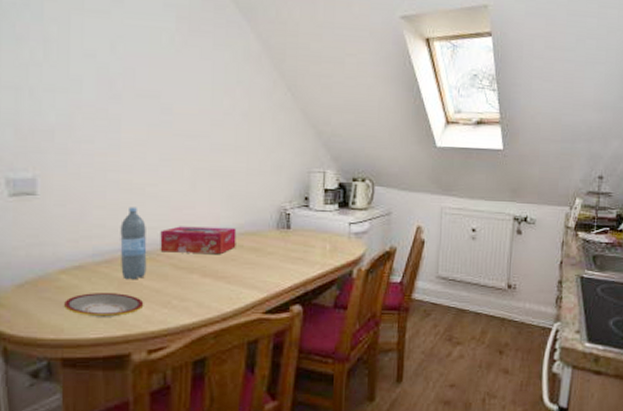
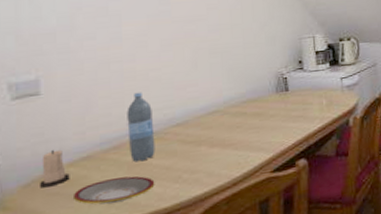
candle: none [33,254,62,291] -> present [40,149,70,188]
tissue box: present [160,226,237,254] -> none [166,97,240,131]

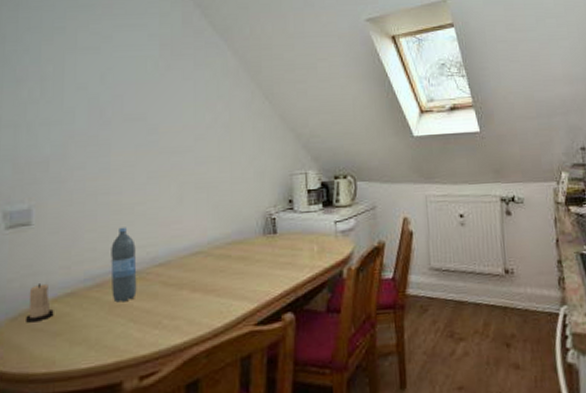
plate: present [74,175,155,204] -> none [56,317,135,345]

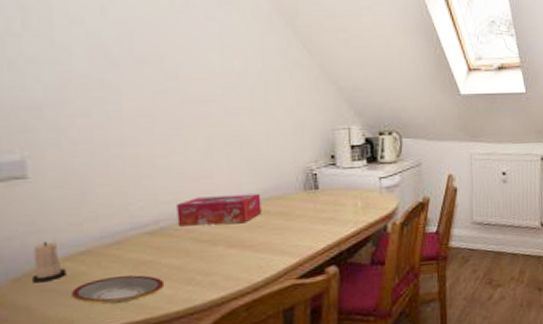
plate: none [56,317,135,345] -> present [72,275,165,304]
water bottle: present [111,227,137,303] -> none [130,181,165,260]
tissue box: none [149,238,224,270] -> present [176,193,262,227]

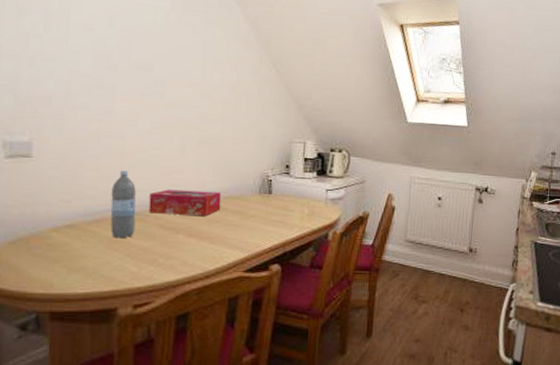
candle: present [32,241,67,283] -> none [25,213,53,248]
plate: present [72,275,165,304] -> none [55,250,132,273]
water bottle: none [130,181,165,260] -> present [110,170,136,239]

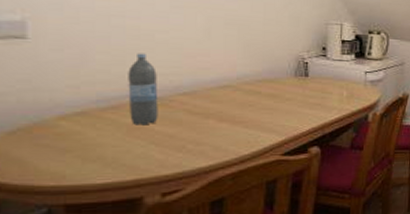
tissue box: present [148,189,222,216] -> none [173,73,254,100]

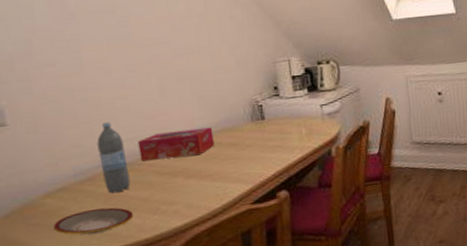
plate: none [66,139,157,163] -> present [54,207,134,235]
tissue box: none [173,73,254,100] -> present [137,127,215,162]

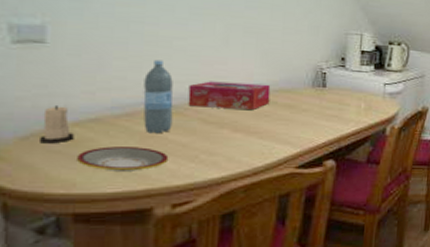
candle: none [17,181,48,219] -> present [40,106,75,144]

